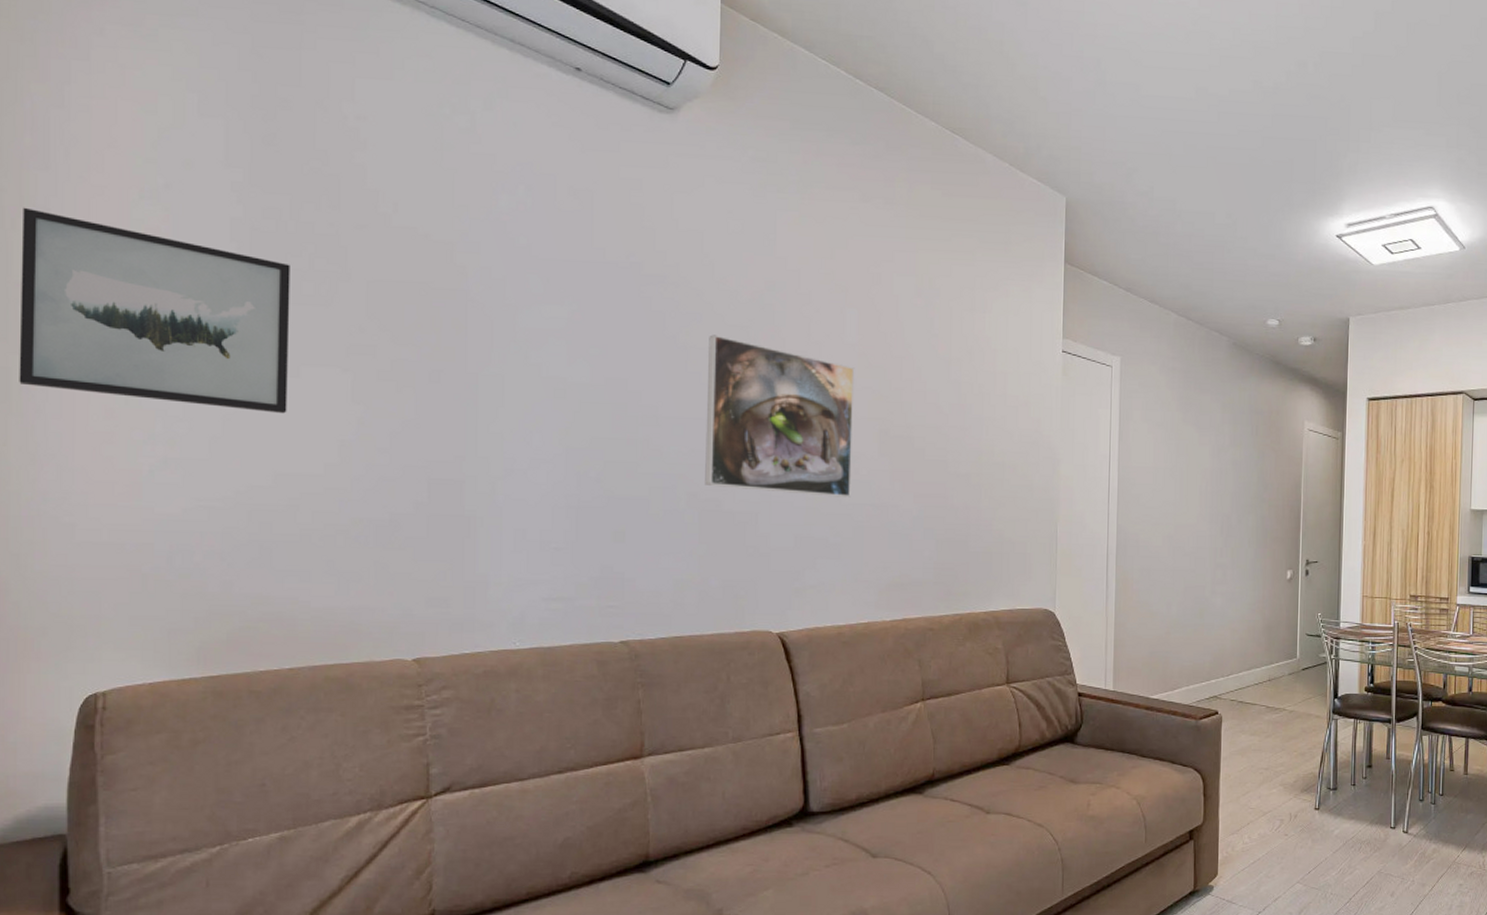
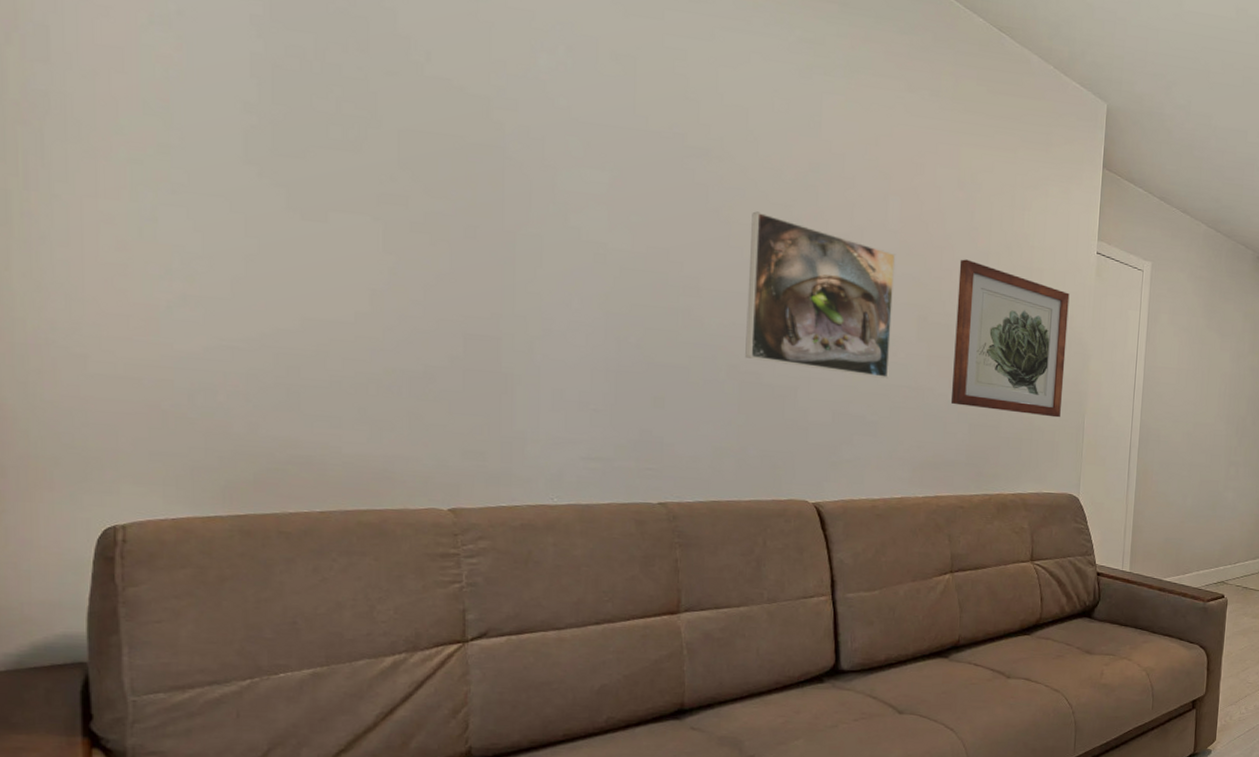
wall art: present [19,207,290,414] -> none [17,21,316,259]
wall art: none [916,368,1036,528] -> present [950,259,1070,418]

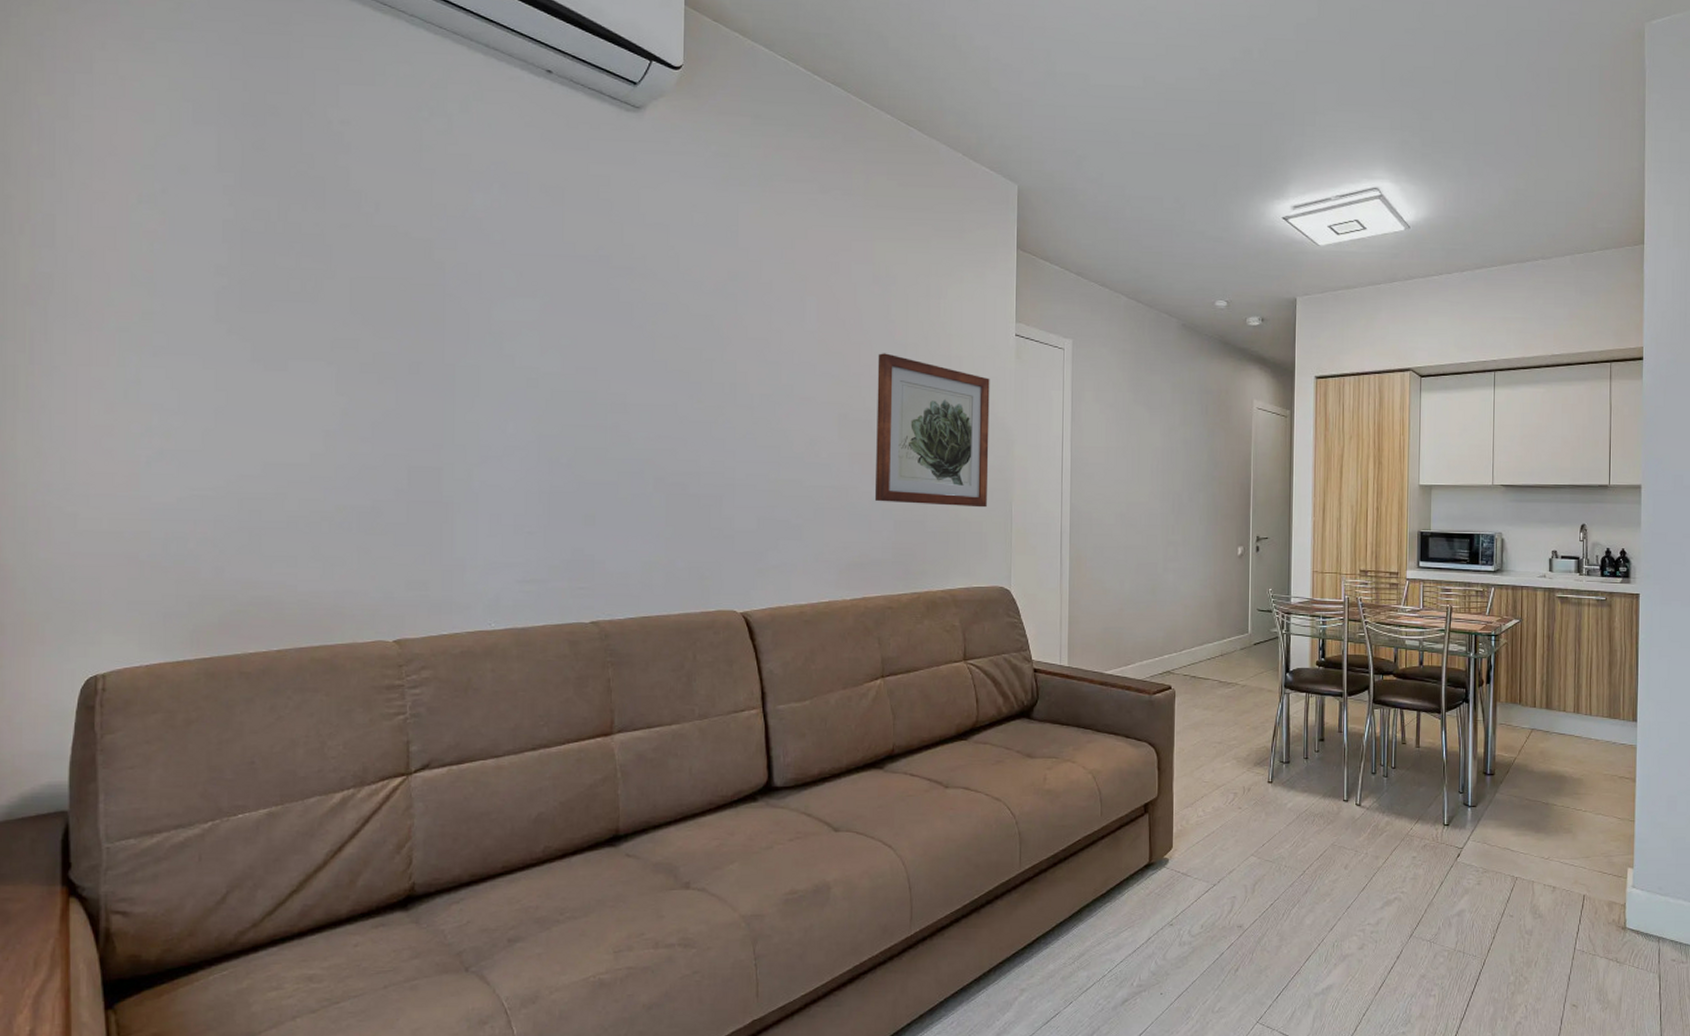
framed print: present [745,211,896,379] -> none [671,324,815,480]

